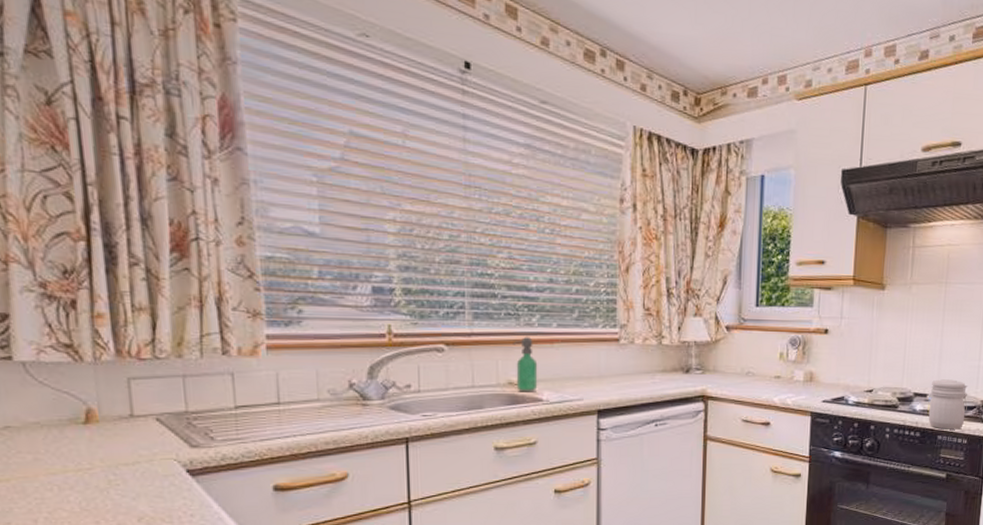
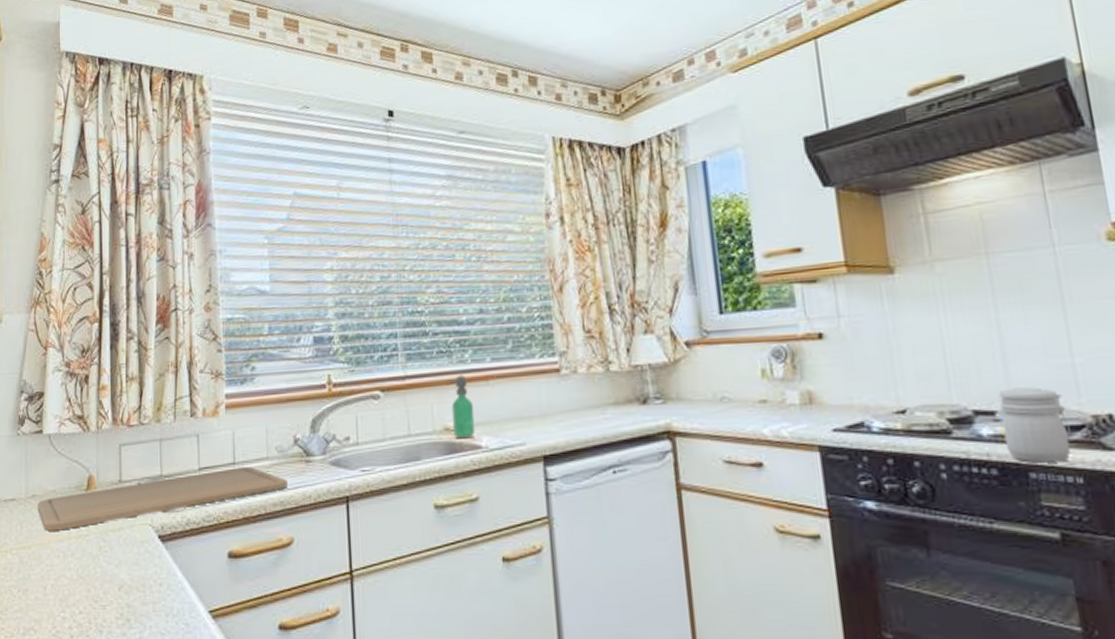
chopping board: none [13,407,341,464] -> present [37,467,287,531]

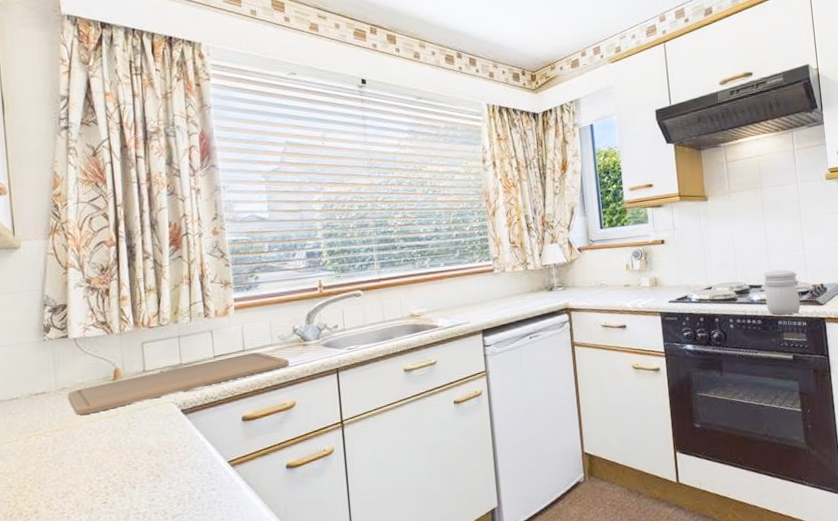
soap dispenser: present [446,375,476,439] -> none [411,277,434,322]

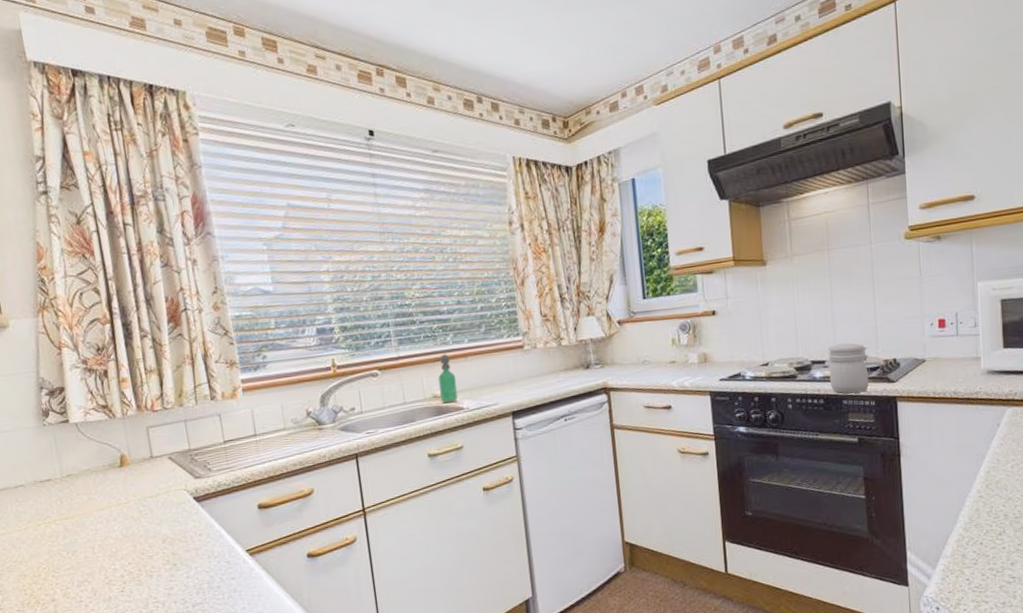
chopping board: present [67,352,289,415] -> none [74,437,304,503]
soap dispenser: none [411,277,434,322] -> present [433,354,458,404]

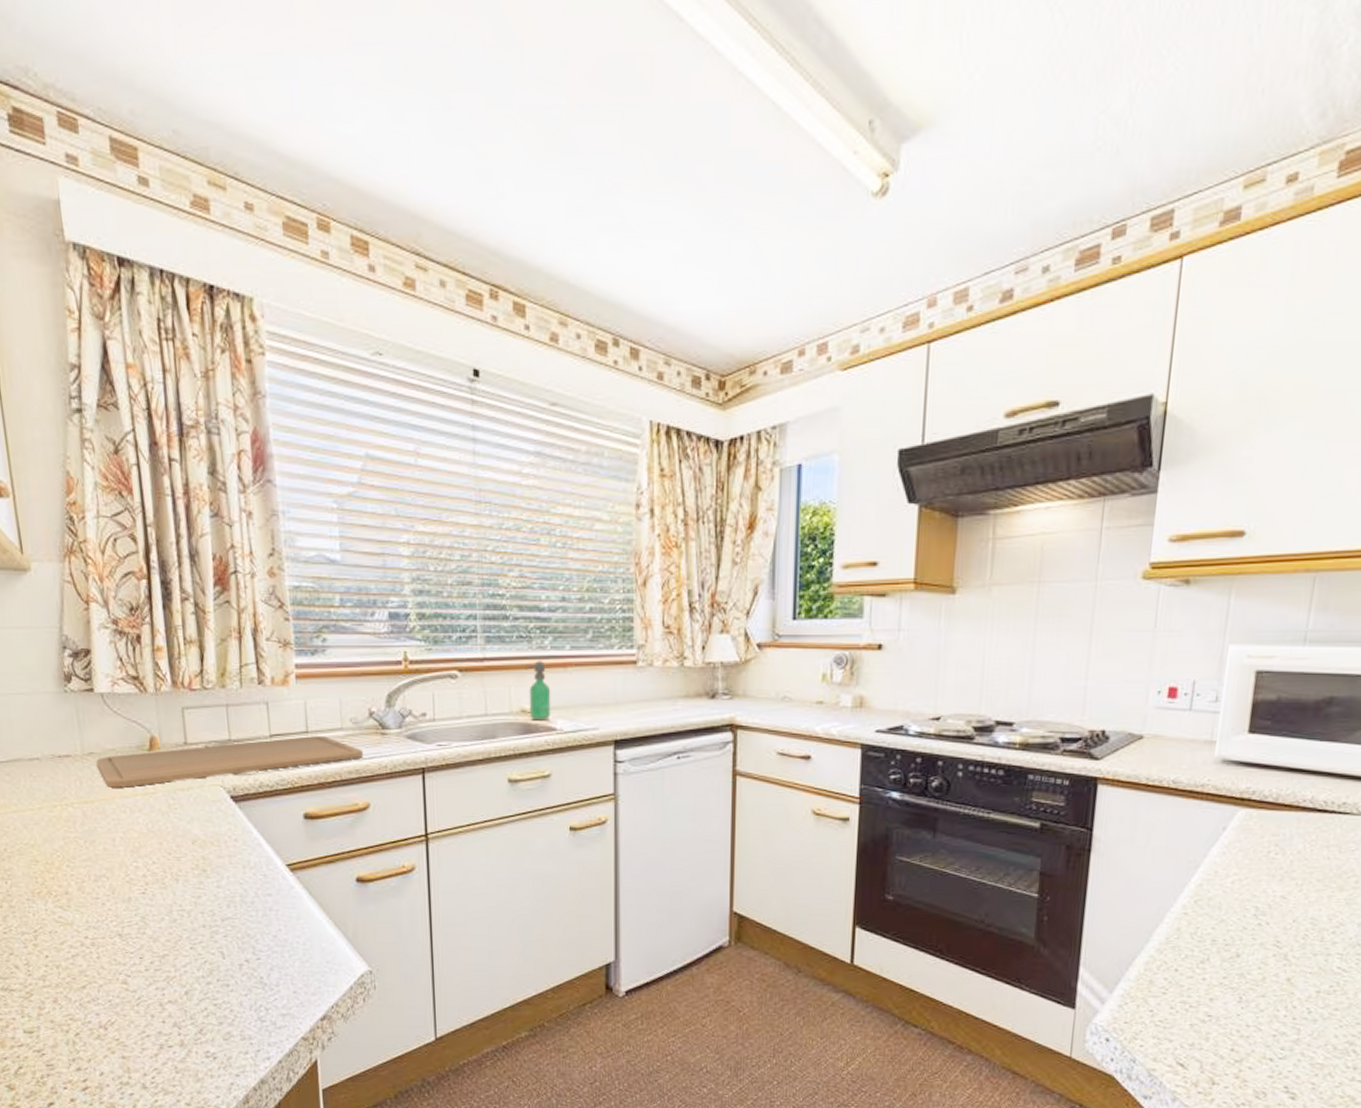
chopping board: none [74,437,304,503] -> present [96,736,363,788]
jar: present [828,343,870,394] -> none [1015,704,1070,767]

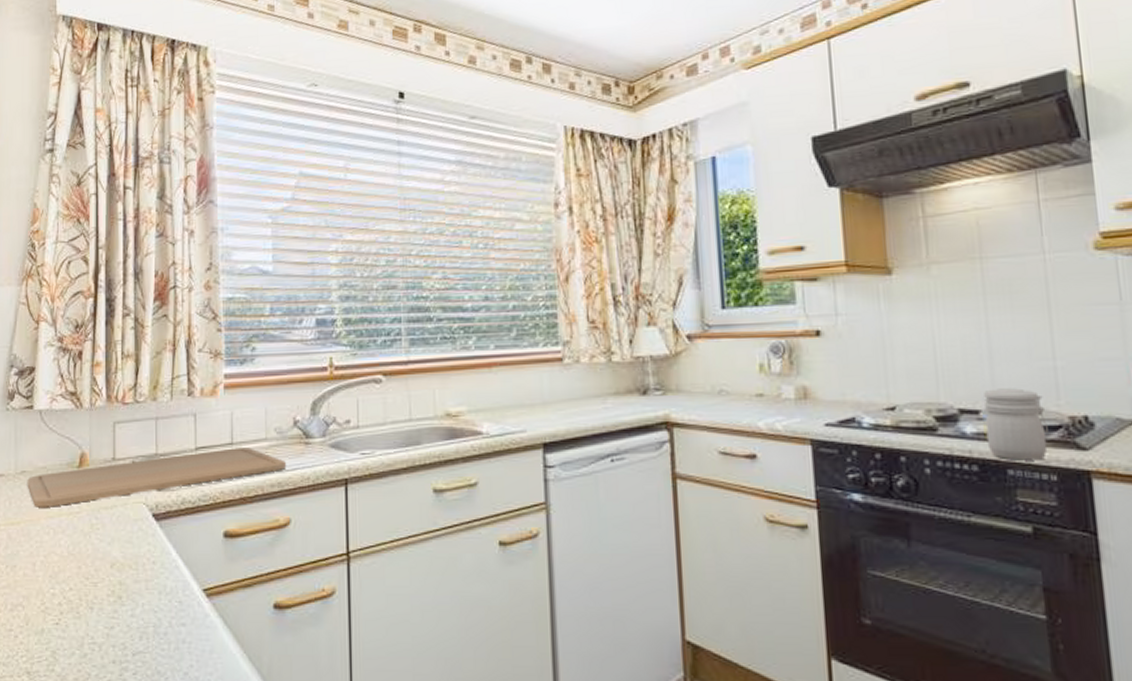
soap dispenser: present [525,661,551,721] -> none [449,362,477,425]
jar: none [1015,704,1070,767] -> present [984,388,1048,461]

